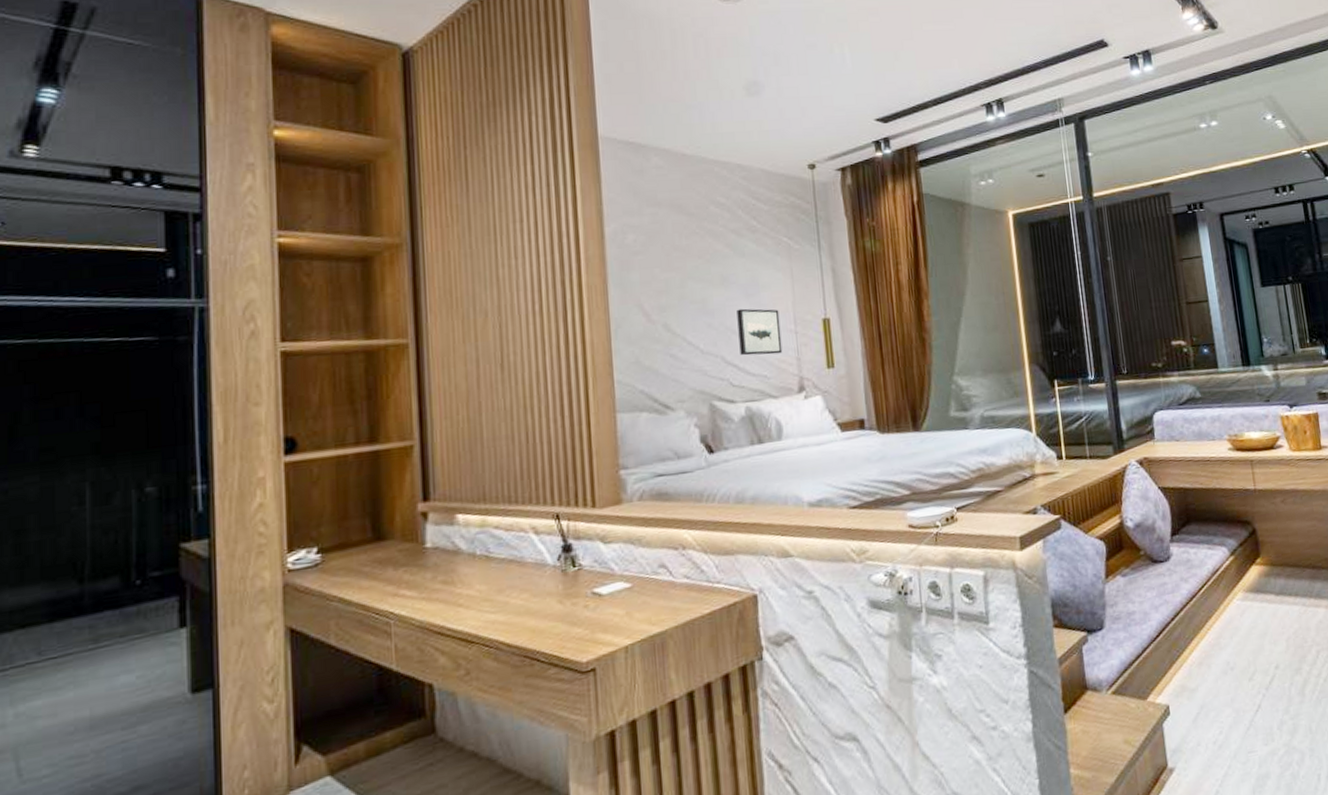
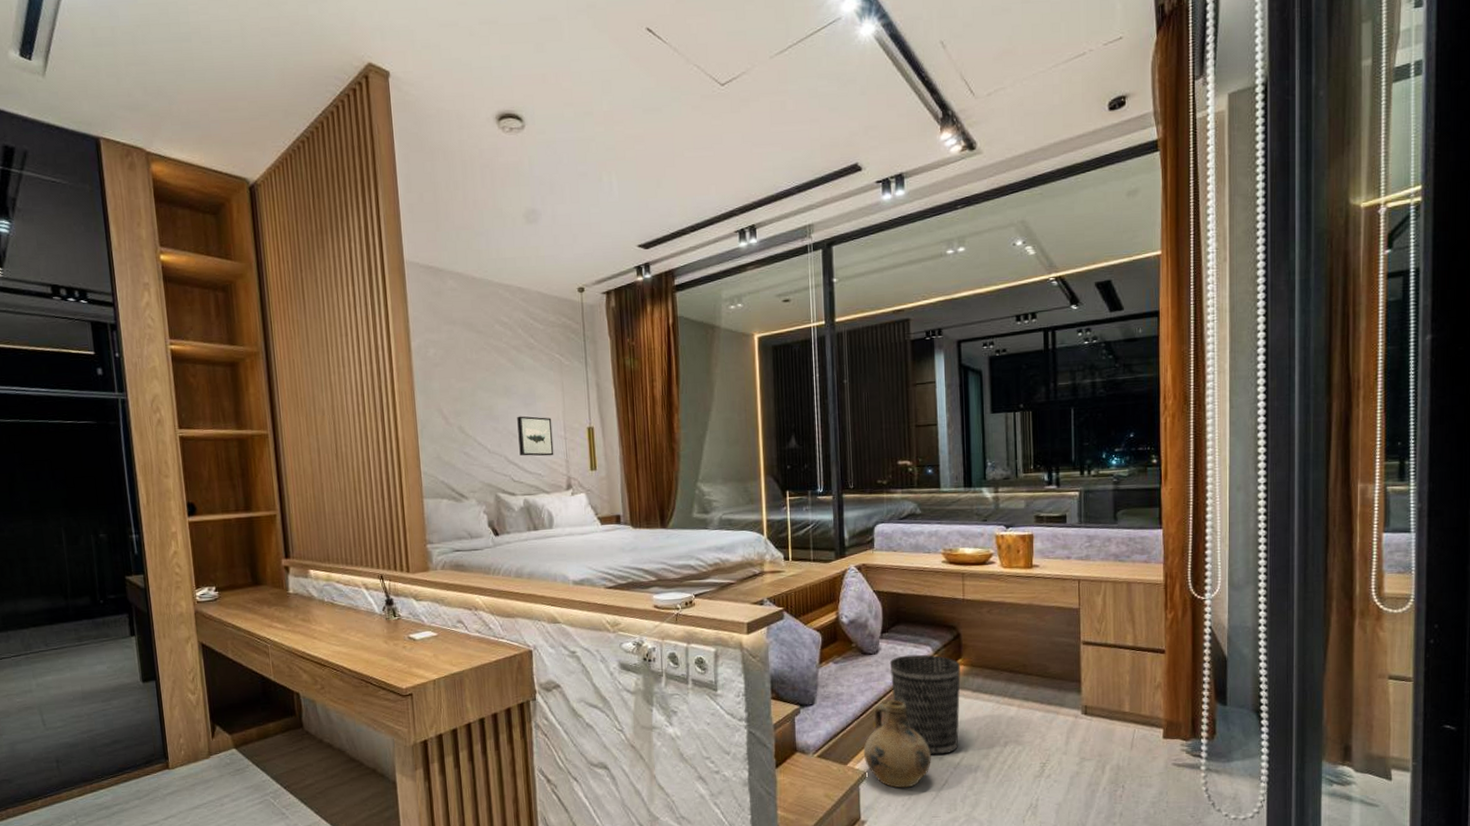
ceramic jug: none [1163,613,1241,722] -> present [863,700,931,788]
wastebasket: none [1183,556,1268,676] -> present [889,654,961,755]

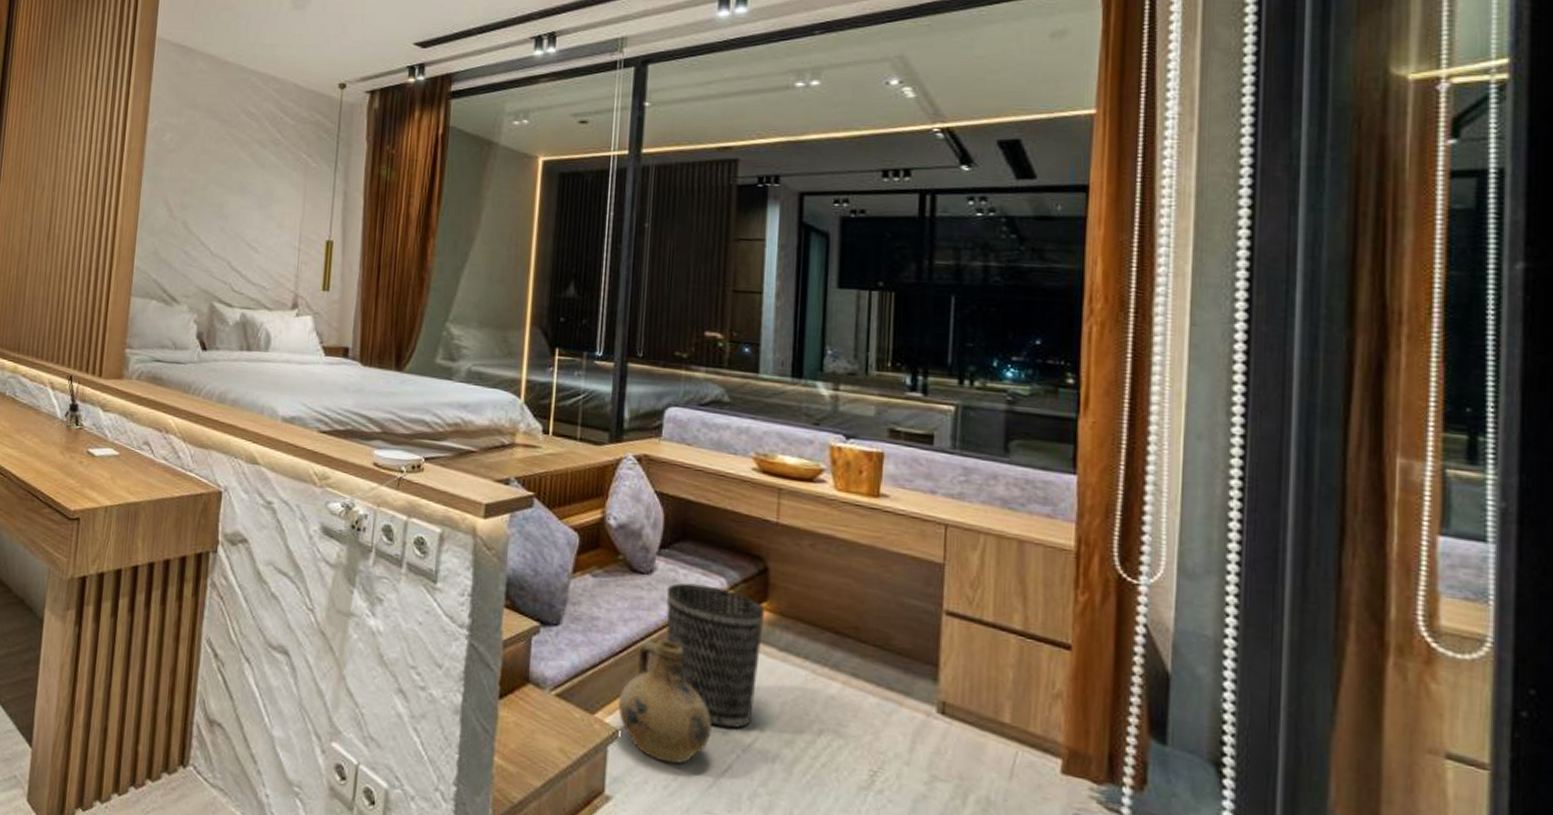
wall art: present [517,416,554,457] -> none [245,218,287,268]

